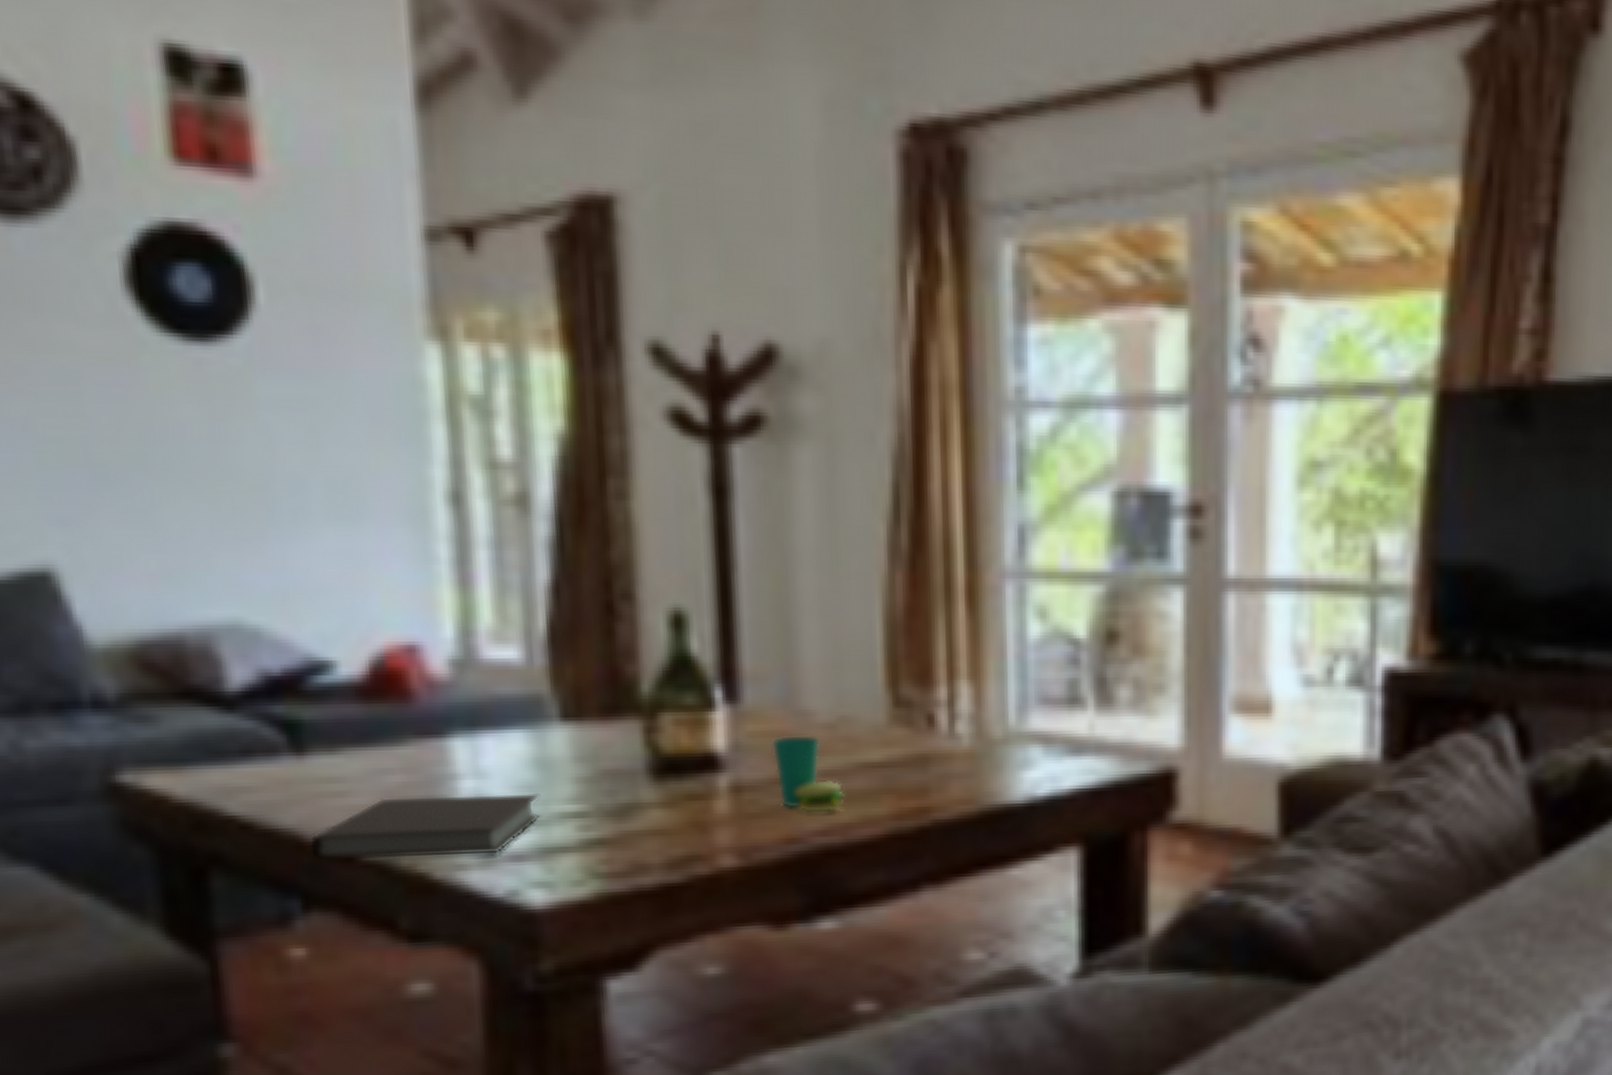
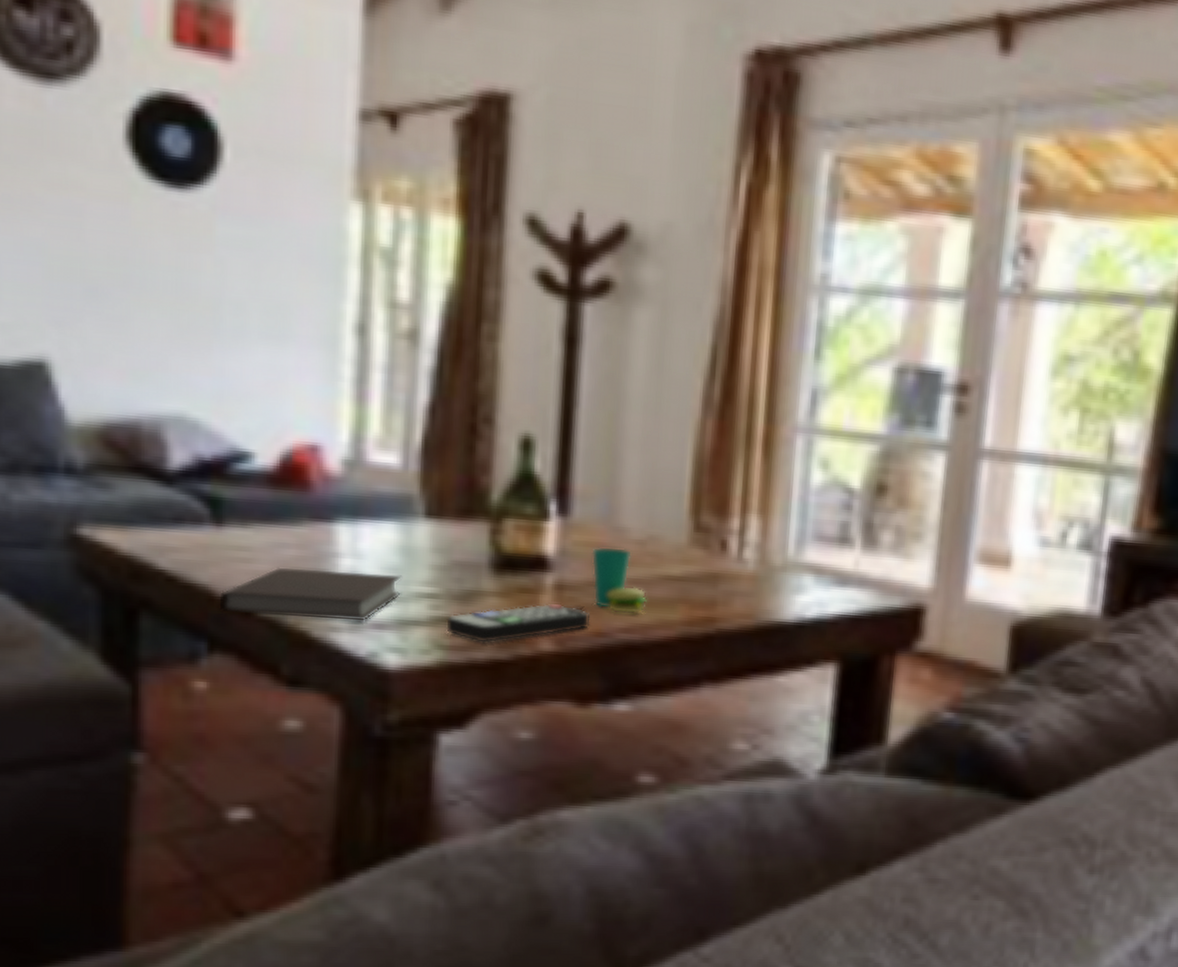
remote control: none [601,809,778,865] -> present [446,603,591,643]

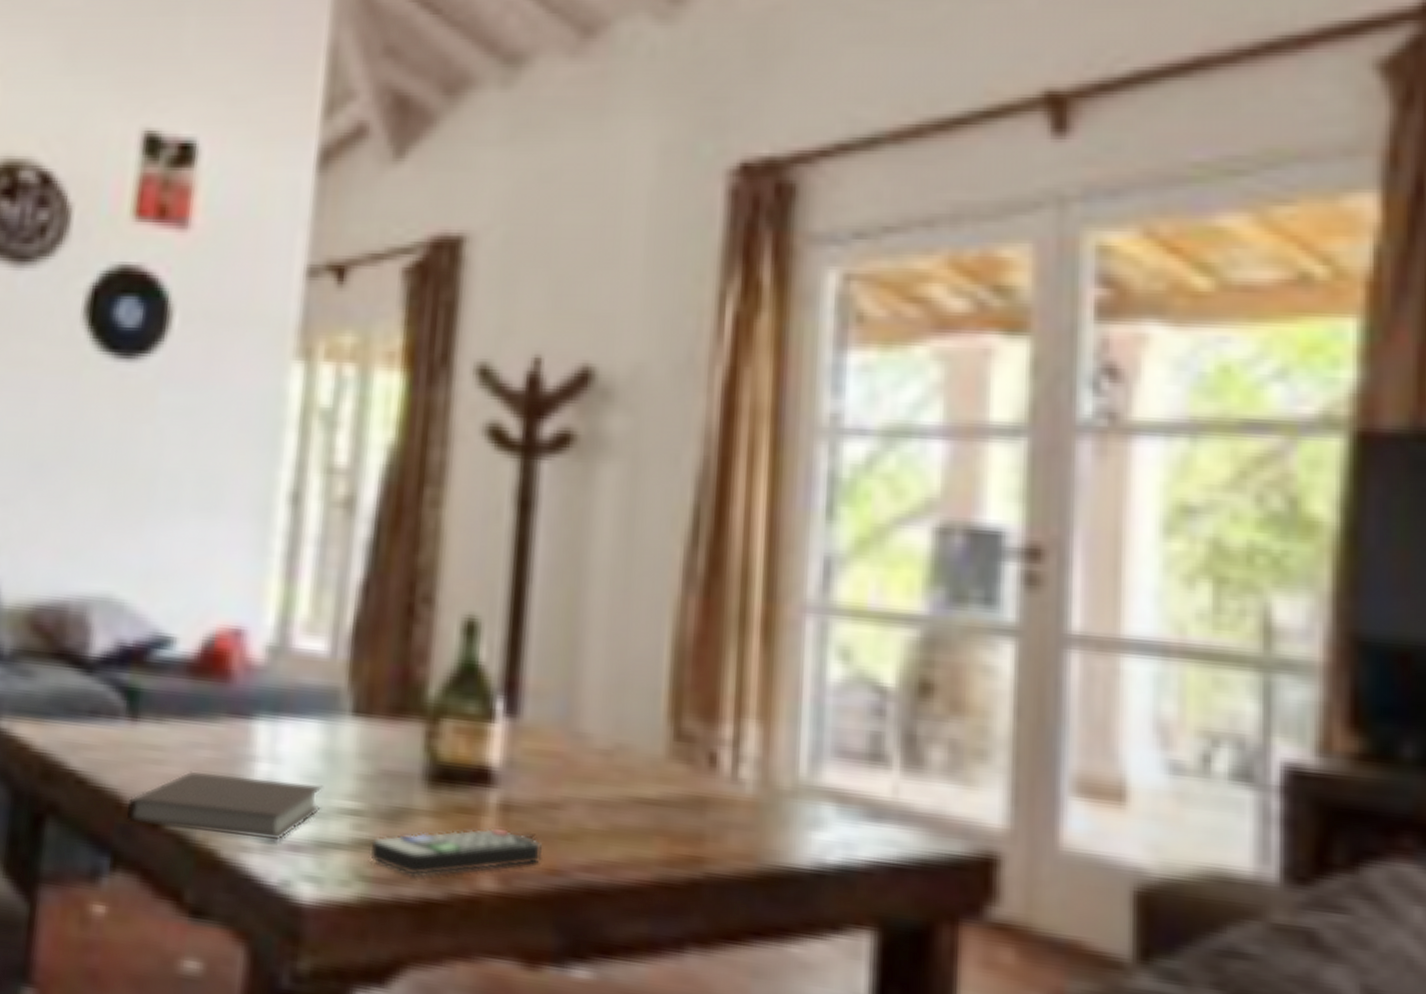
cup: present [591,546,647,614] -> none [545,756,614,848]

